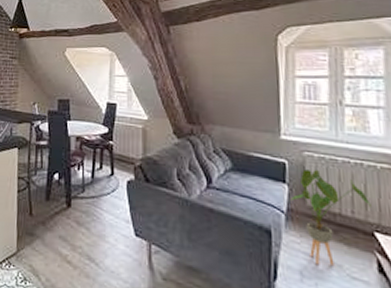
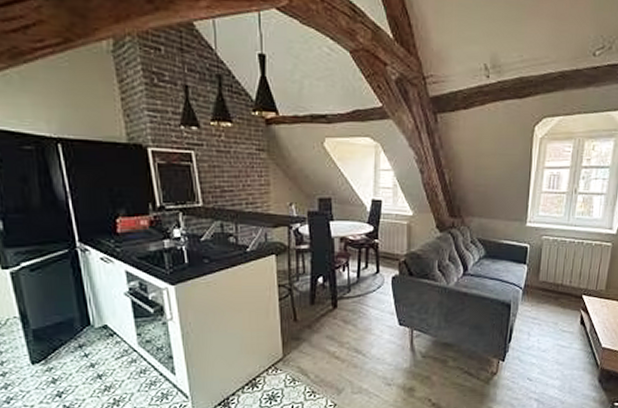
house plant: present [290,169,371,266] -> none [528,251,584,326]

